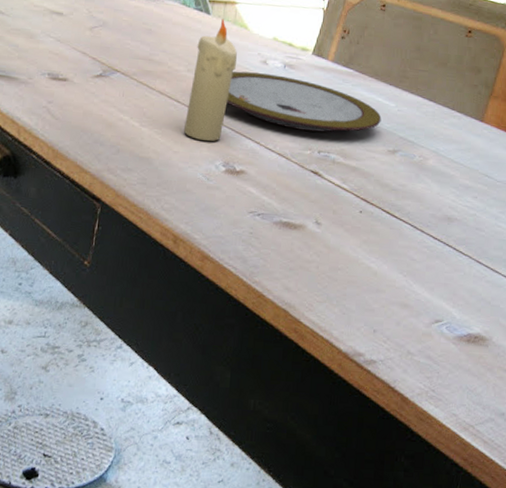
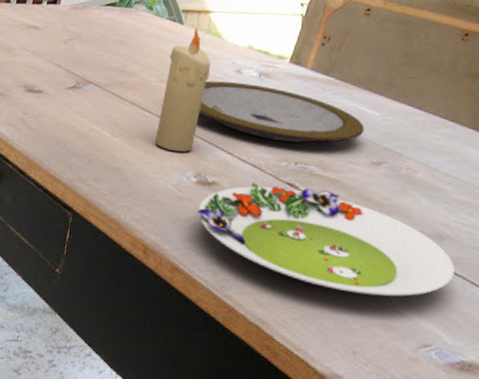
salad plate: none [226,170,462,277] -> present [198,182,455,297]

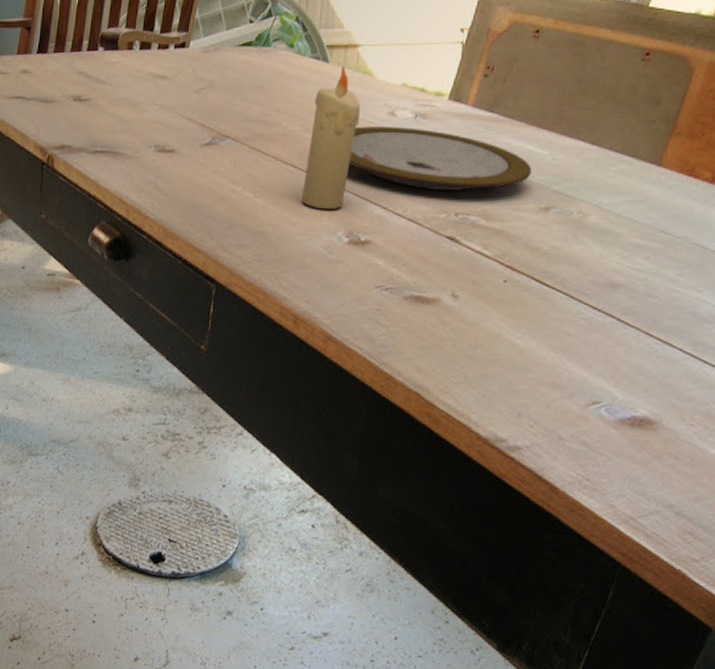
salad plate: present [198,182,455,297] -> none [350,238,628,354]

